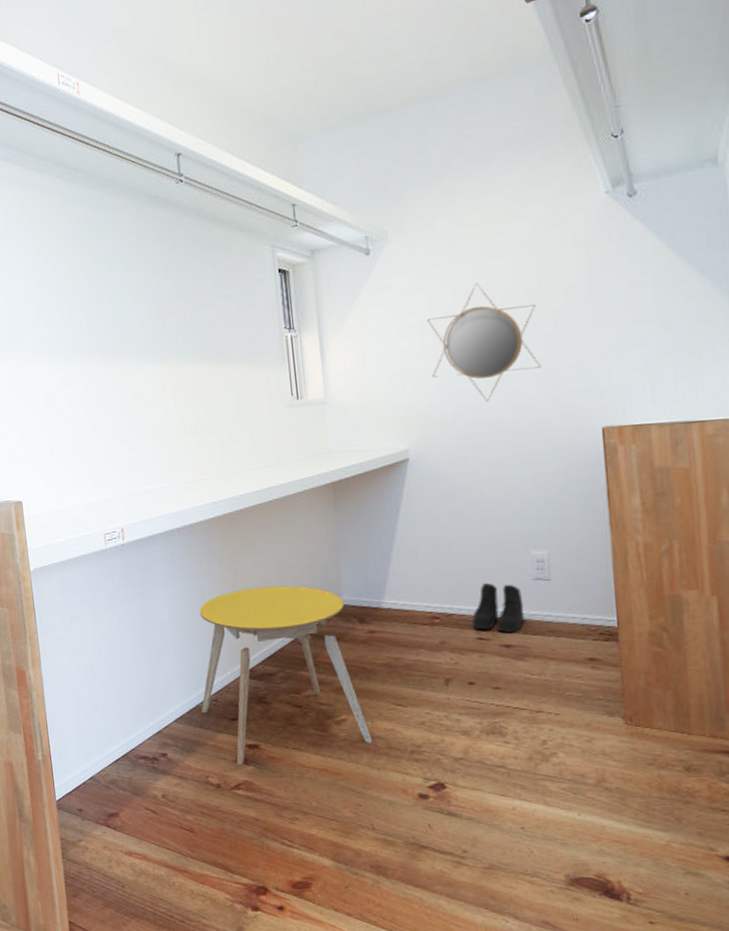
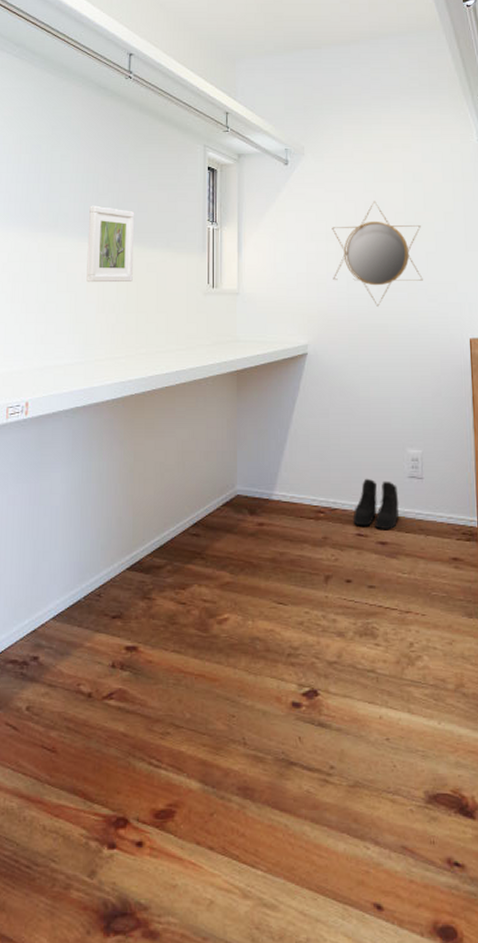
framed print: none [157,326,211,407] -> present [86,205,135,283]
stool: present [199,586,372,765] -> none [82,473,251,670]

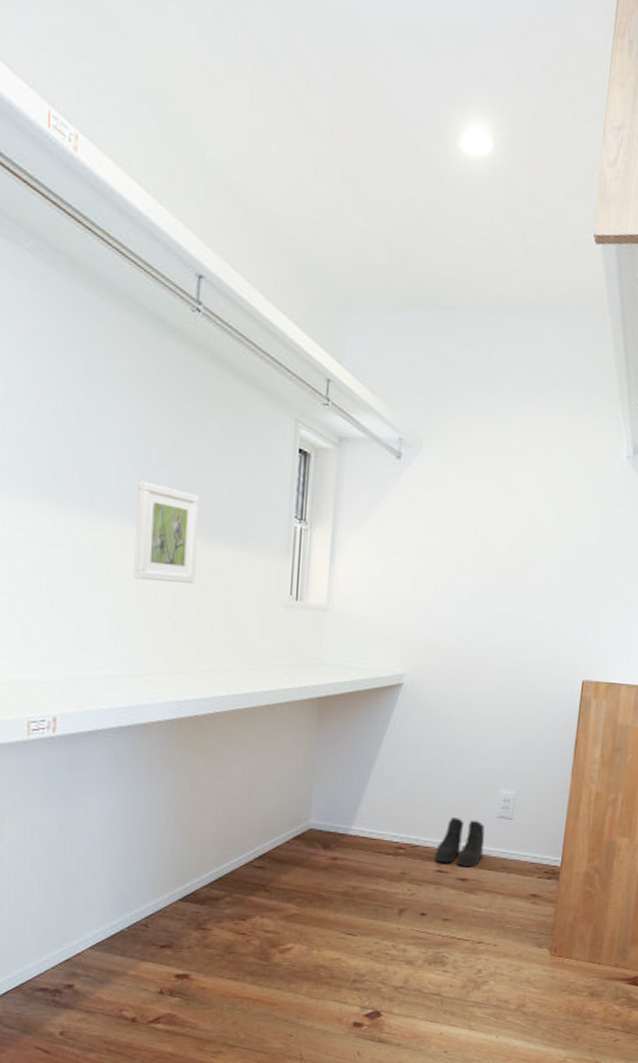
home mirror: present [332,201,423,306] -> none [441,516,548,638]

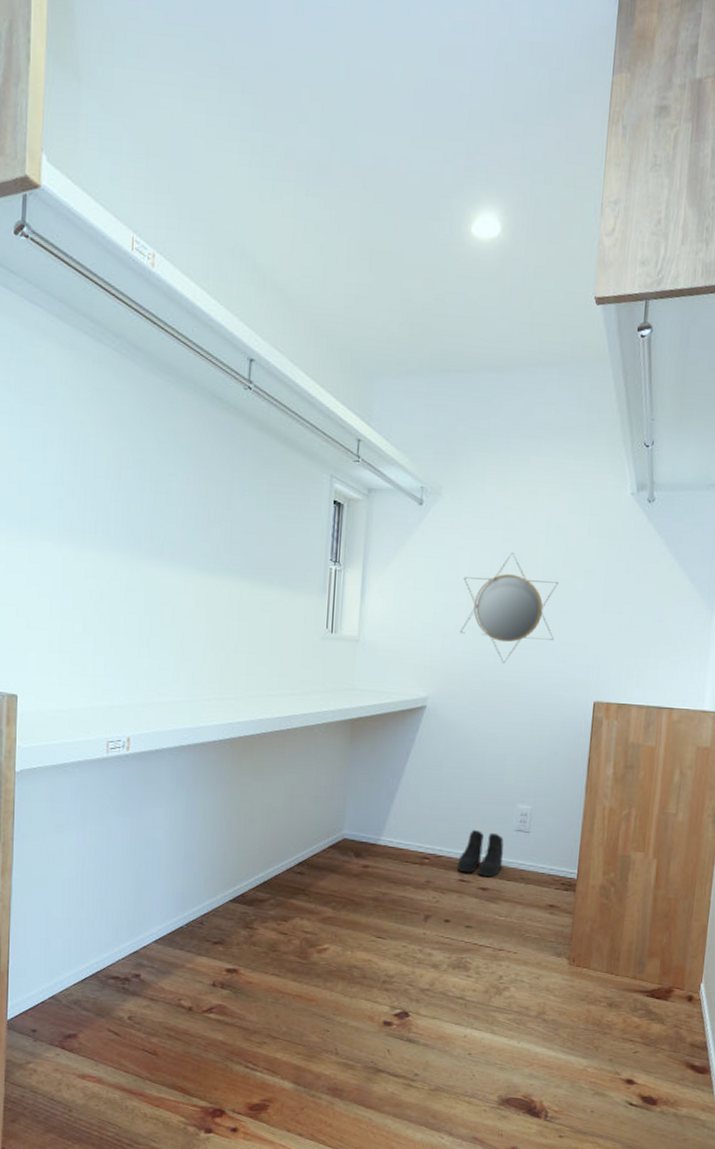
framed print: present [133,481,200,583] -> none [194,534,250,620]
home mirror: none [441,516,548,638] -> present [460,552,559,664]

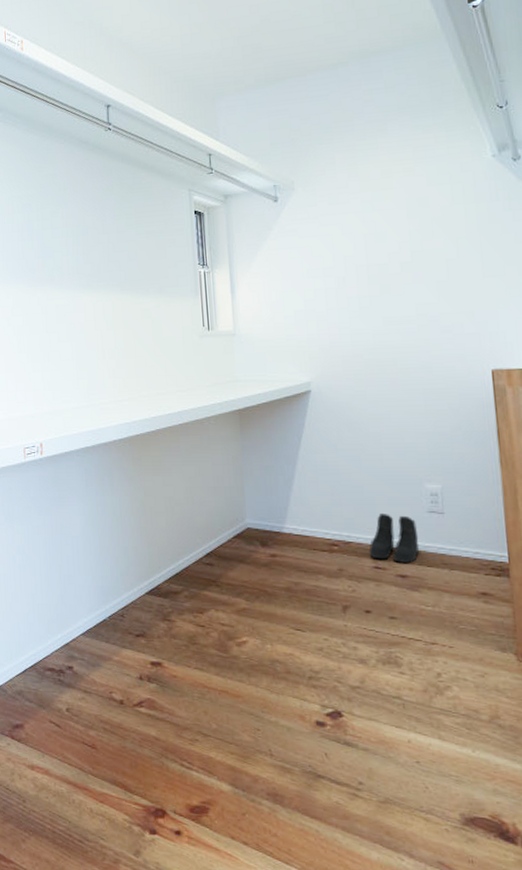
home mirror: present [460,552,559,664] -> none [329,231,434,341]

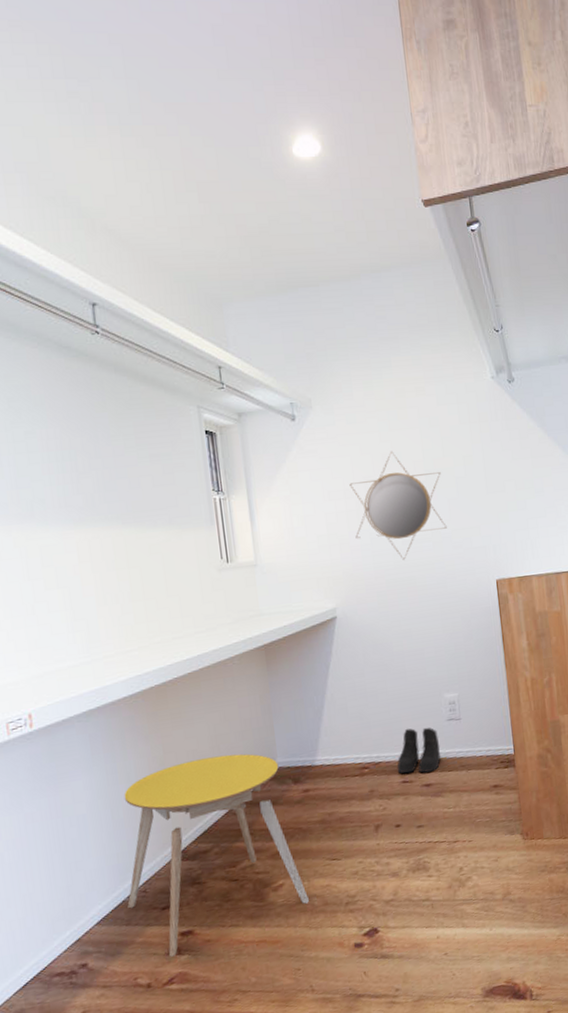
stool: none [108,506,271,682] -> present [123,753,309,957]
home mirror: none [329,231,434,341] -> present [349,451,447,560]

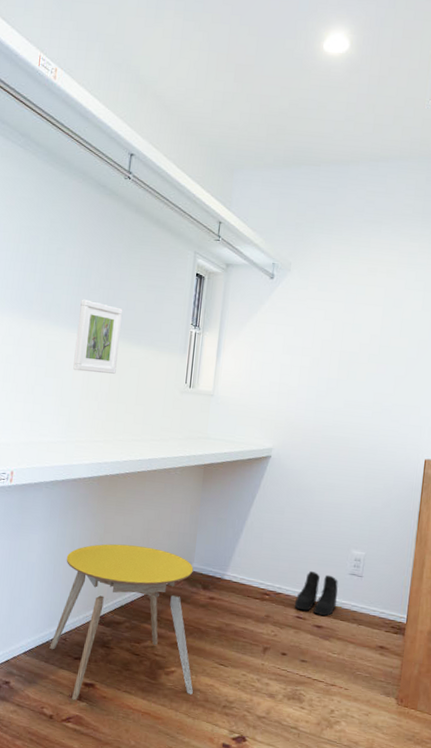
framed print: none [70,486,135,575] -> present [73,299,123,374]
home mirror: present [349,451,447,560] -> none [303,322,394,421]

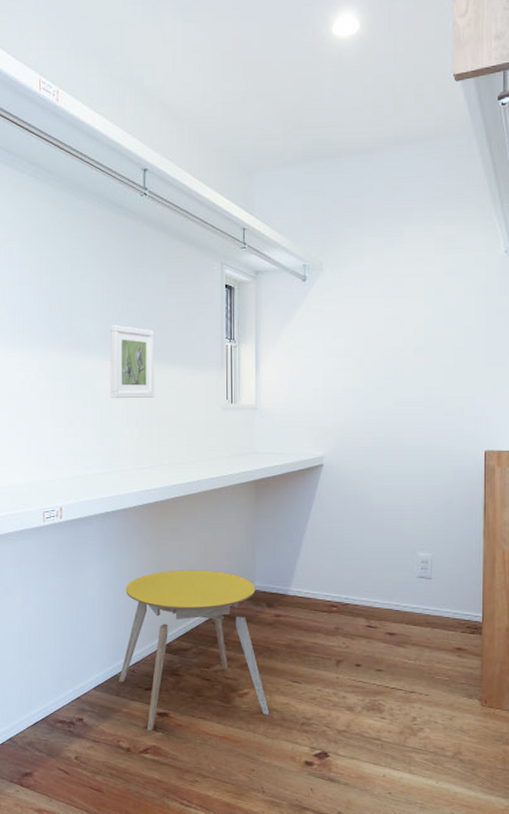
boots: present [294,570,338,616] -> none [363,577,408,622]

